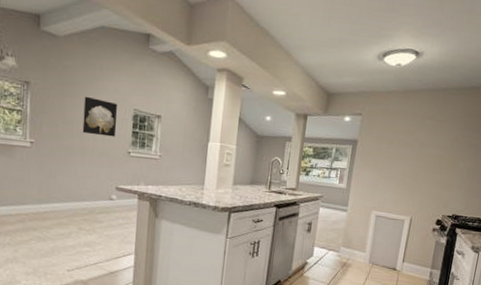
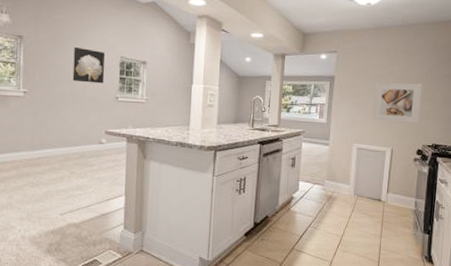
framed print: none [393,148,448,193] -> present [372,82,423,124]

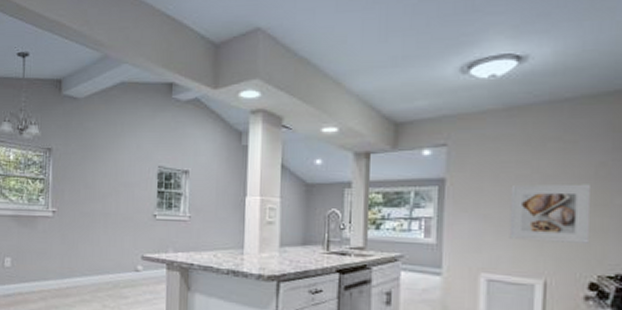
wall art: present [72,46,105,84] -> none [104,157,141,199]

